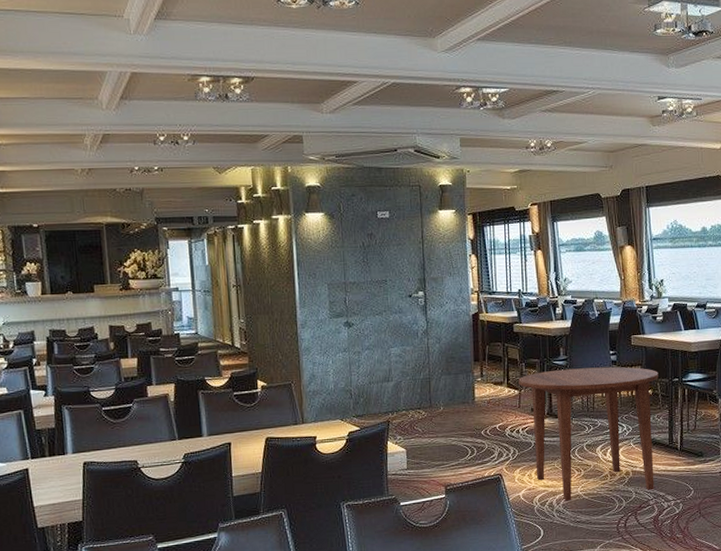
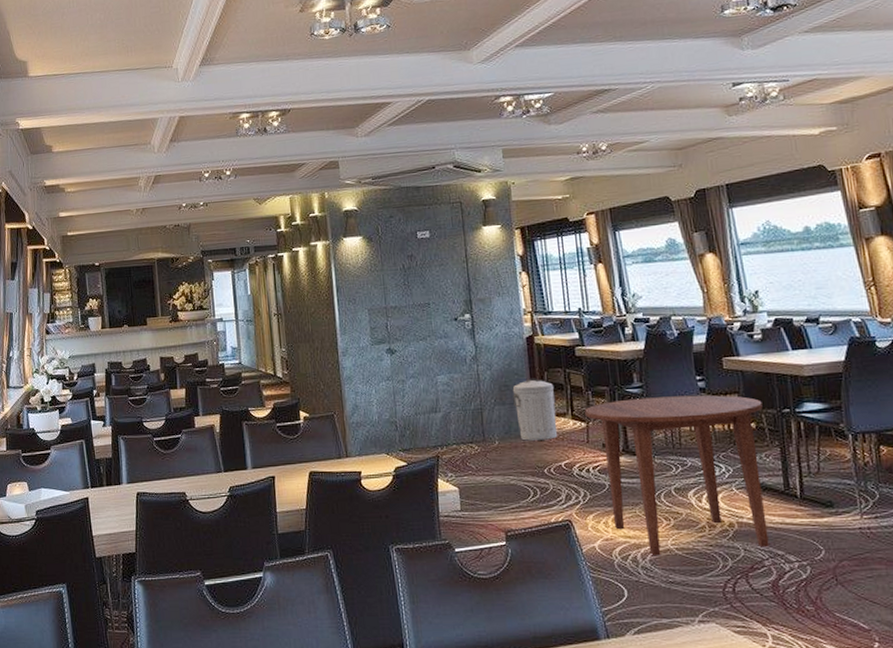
trash can: none [458,351,495,406] -> present [512,378,557,441]

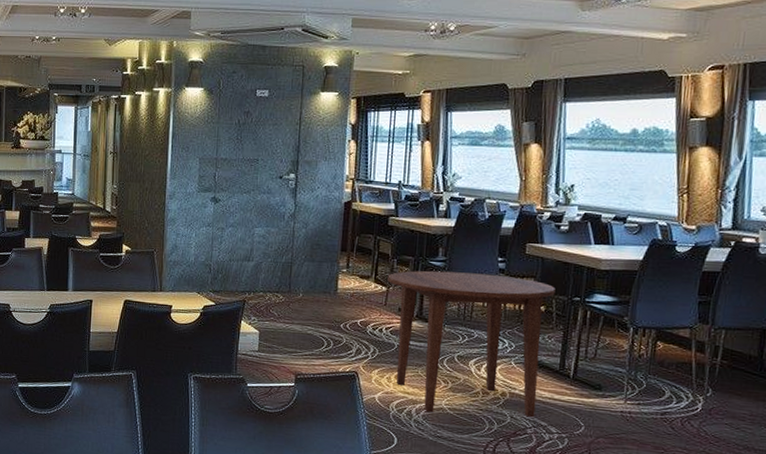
trash can: present [512,378,557,441] -> none [322,240,363,298]

